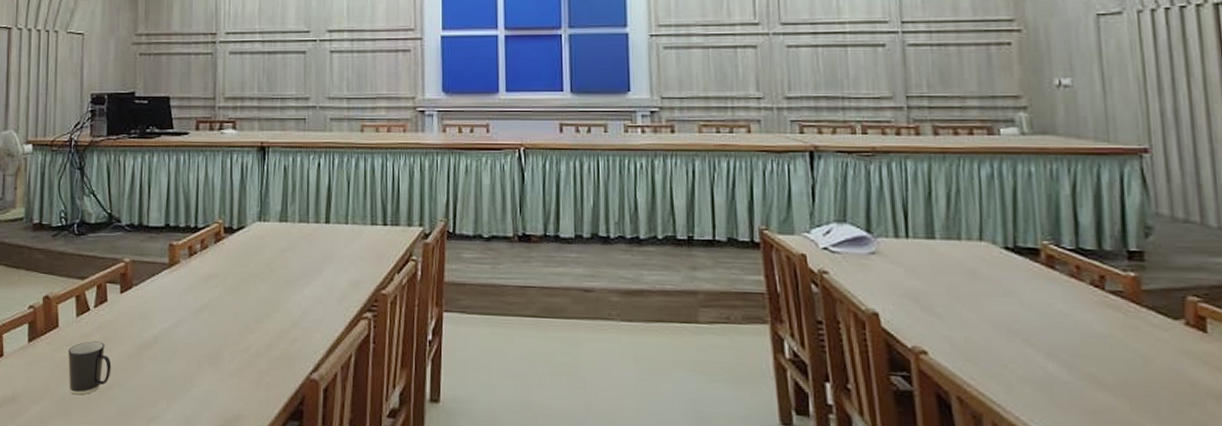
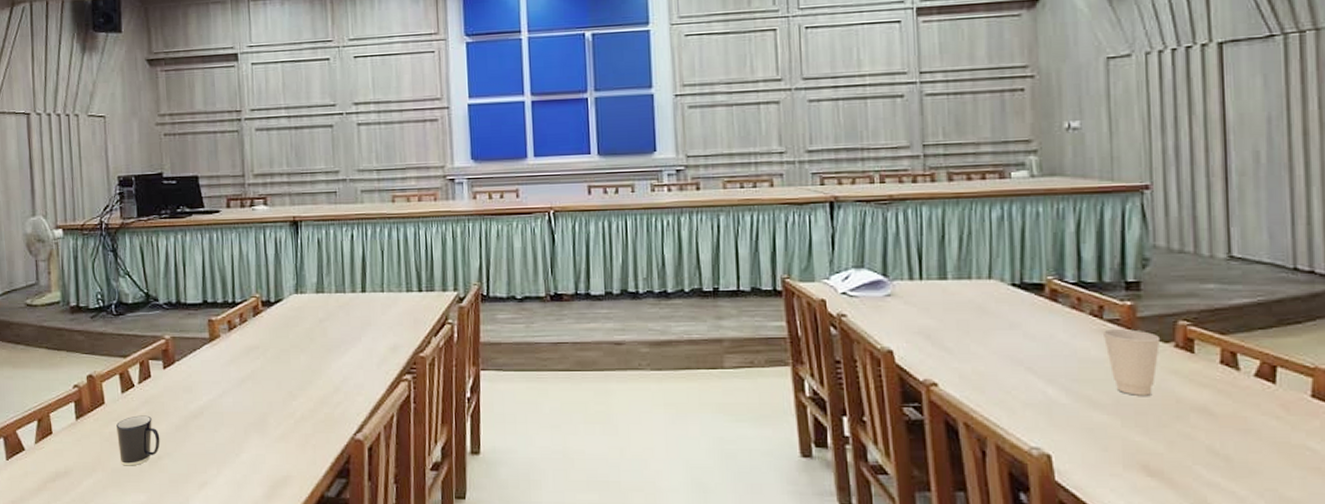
cup: none [1104,301,1170,378] -> present [1102,328,1161,396]

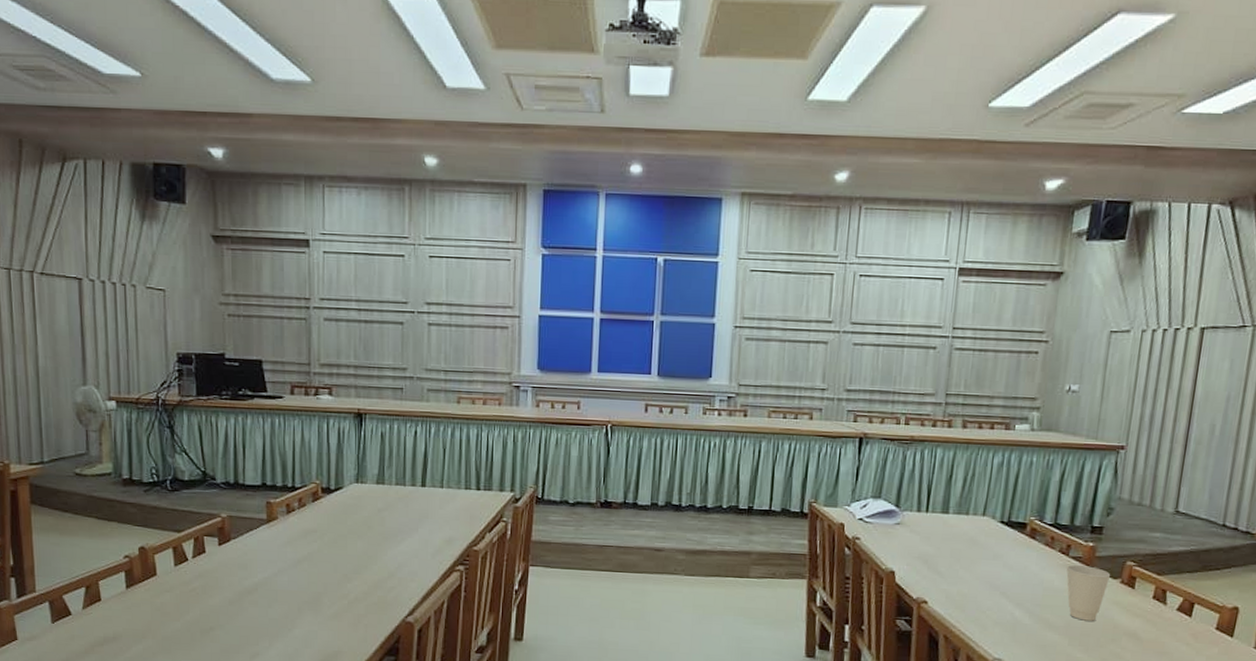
mug: present [116,415,160,466] -> none [168,588,213,635]

